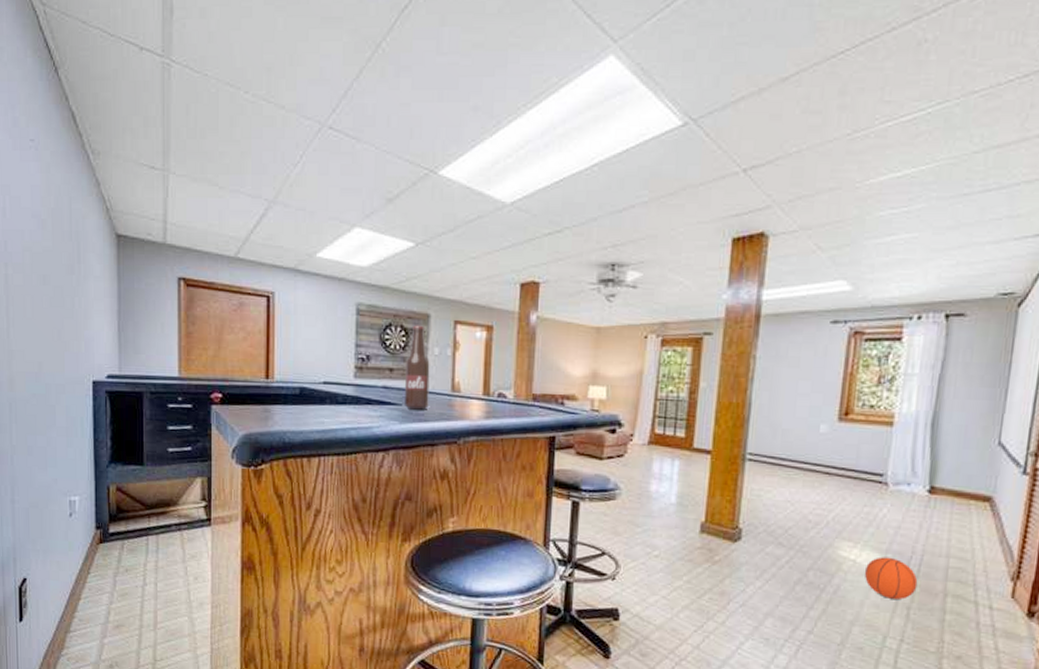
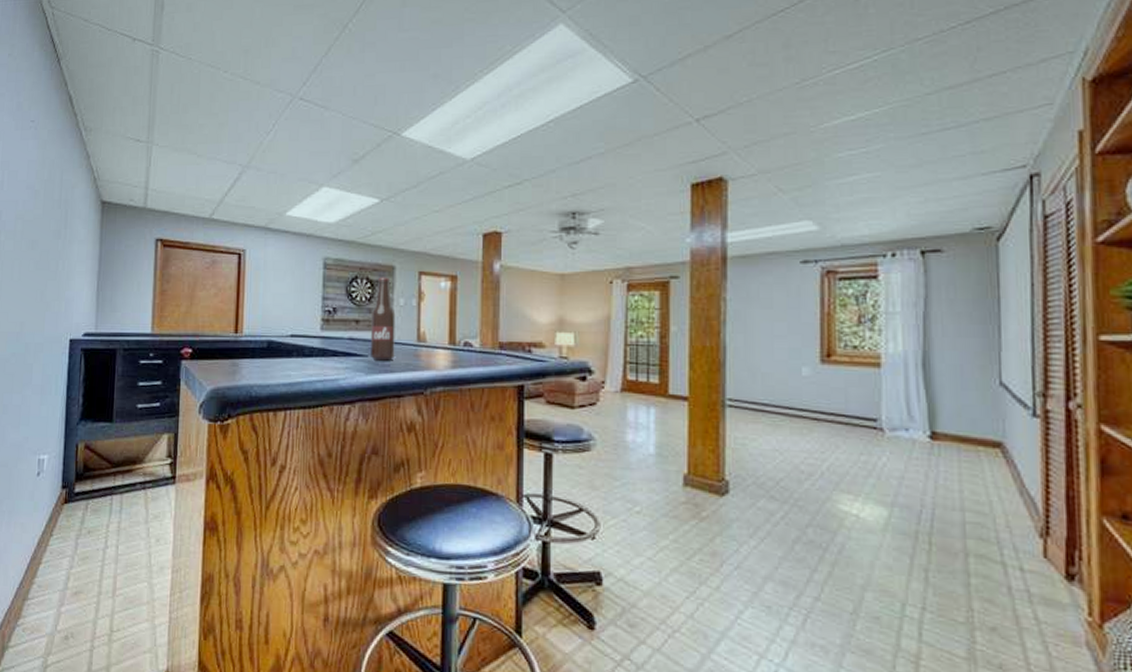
basketball: present [864,557,918,599] -> none [870,511,933,560]

